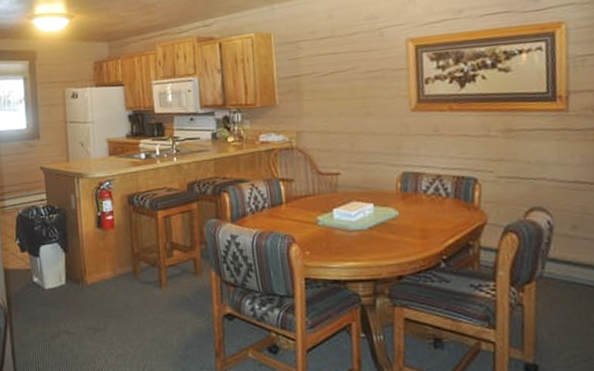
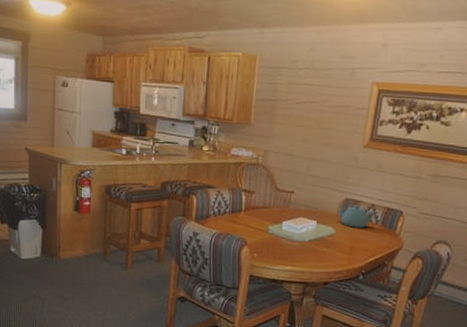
teapot: none [394,178,443,206] -> present [338,203,375,228]

